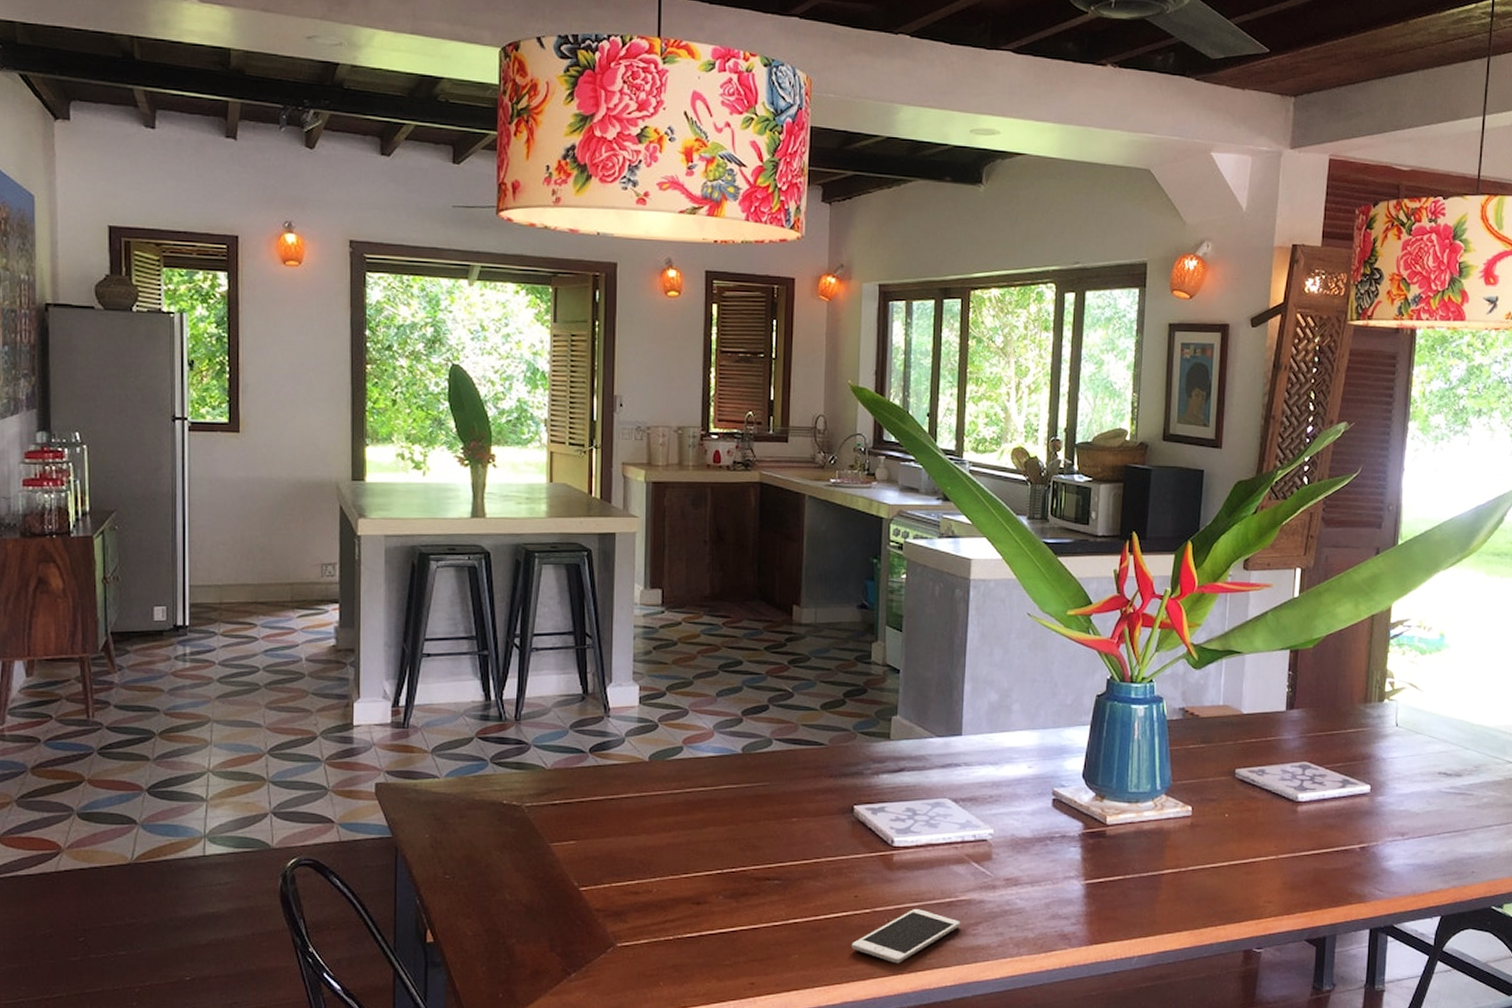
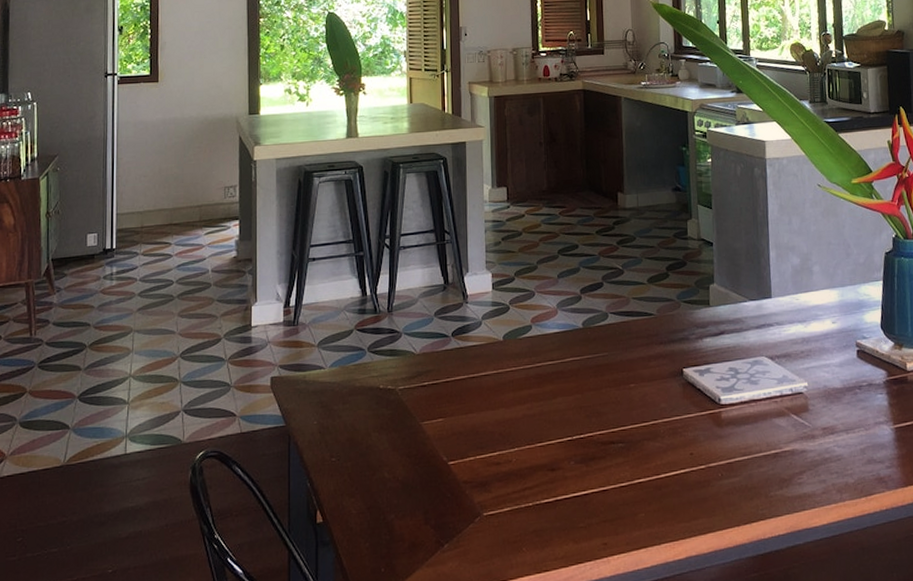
cell phone: present [851,909,960,964] -> none [691,462,787,516]

